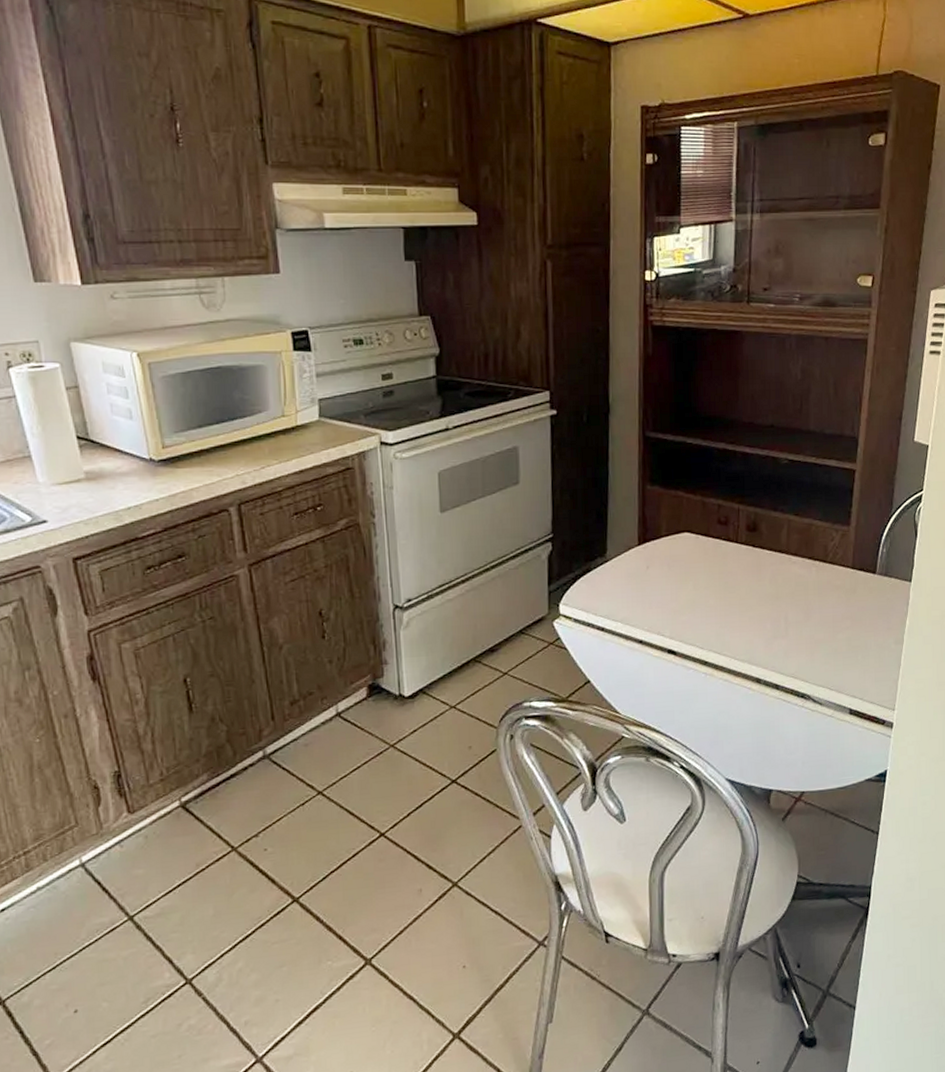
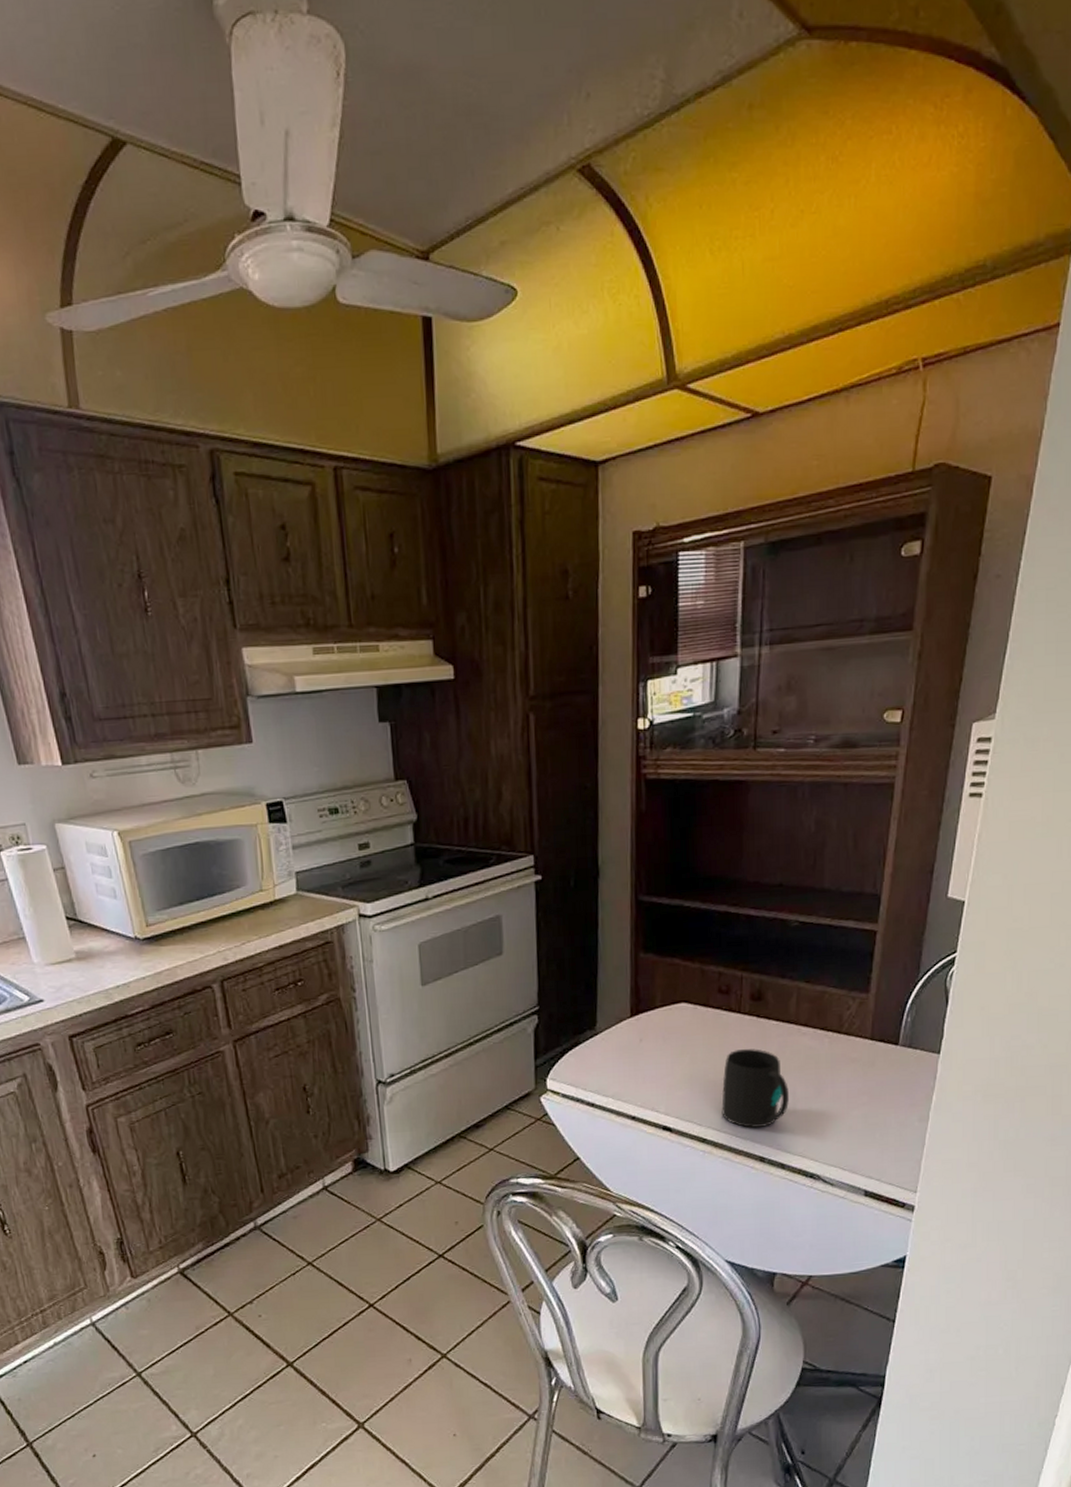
mug: none [721,575,782,651] -> present [721,1048,789,1128]

